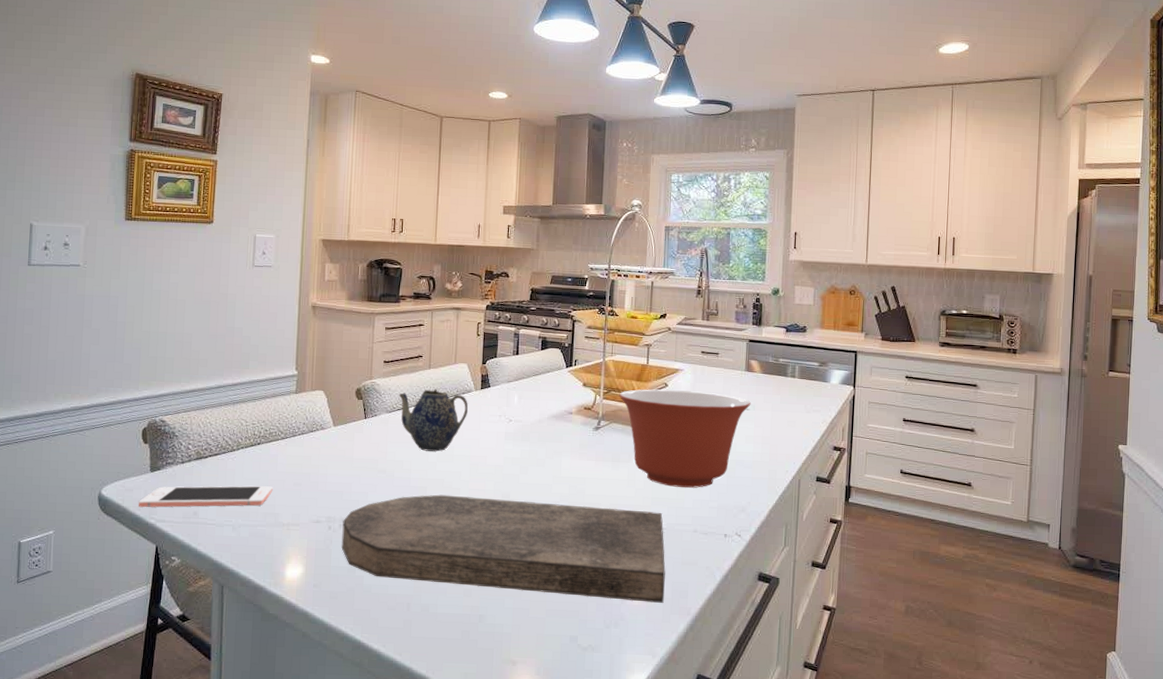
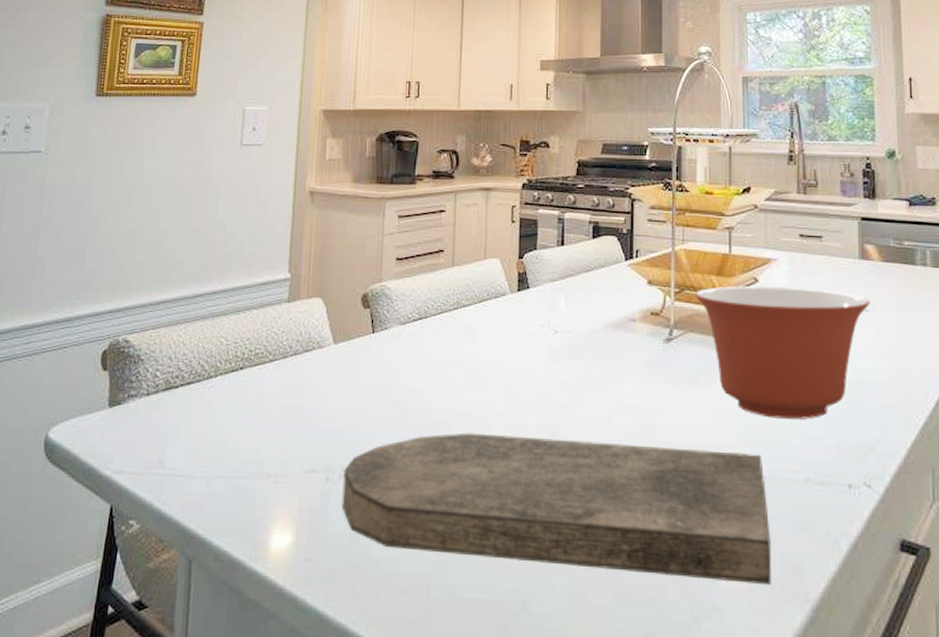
cell phone: present [138,486,273,508] -> none [91,424,258,455]
teapot: present [398,389,468,452] -> none [414,292,502,375]

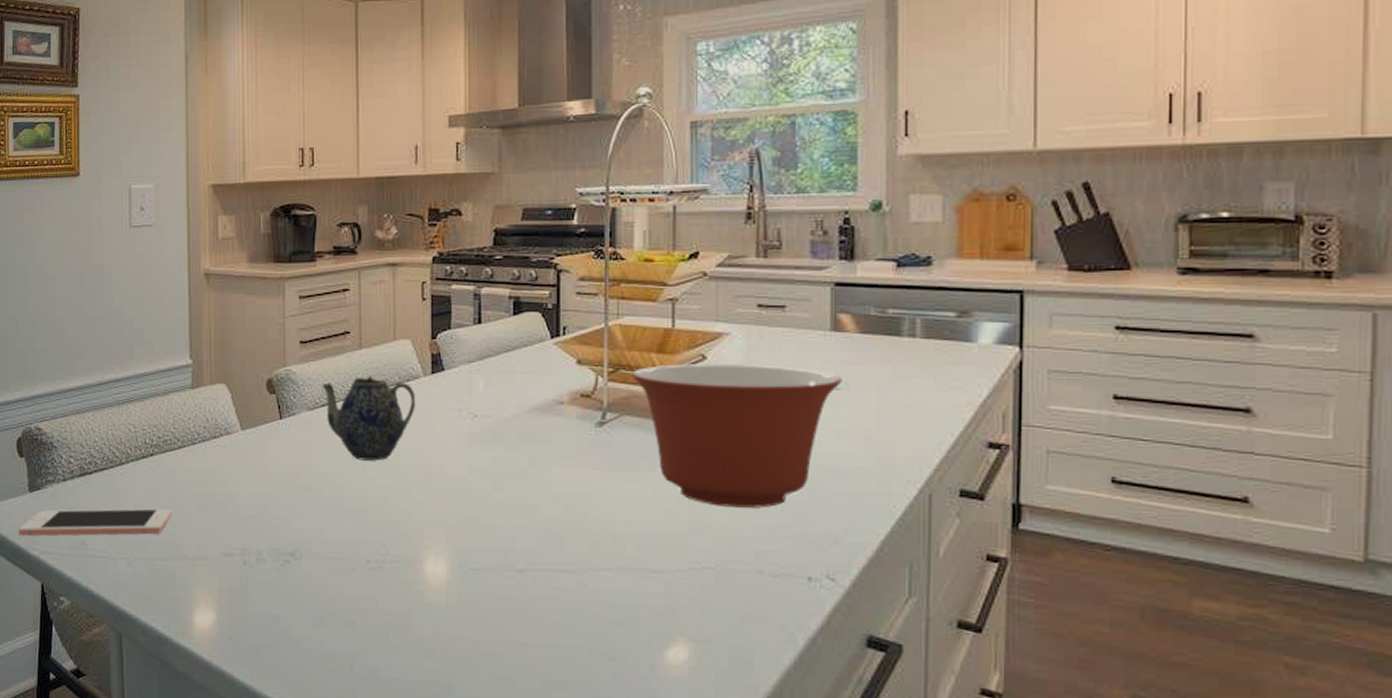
cell phone: none [91,424,258,455] -> present [18,508,172,536]
cutting board: present [342,432,771,584] -> none [260,519,716,676]
teapot: none [414,292,502,375] -> present [321,376,415,461]

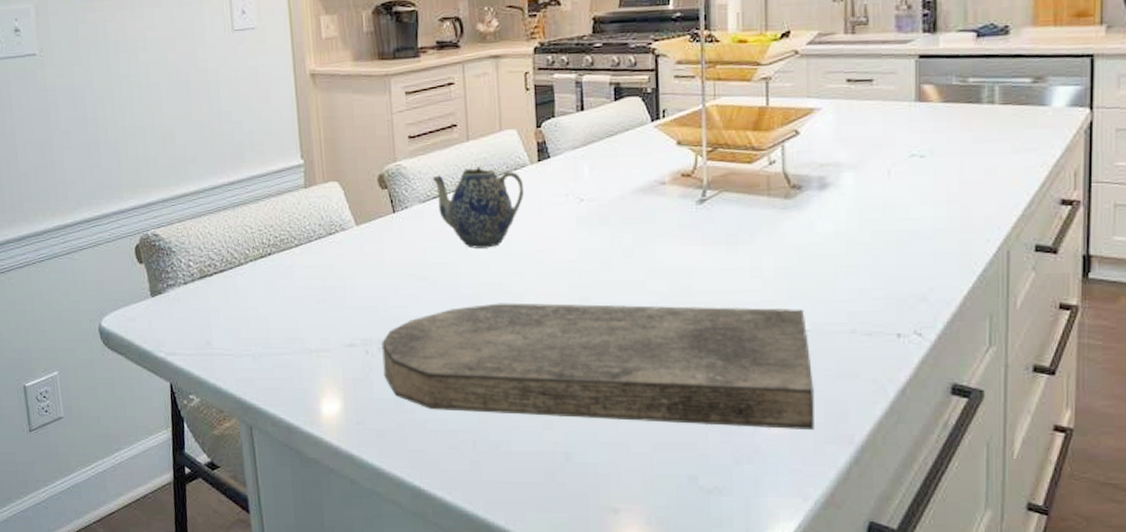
cell phone: present [18,508,172,536] -> none [143,306,294,340]
cutting board: none [260,519,716,676] -> present [381,303,814,429]
mixing bowl: present [632,364,843,508] -> none [729,137,927,273]

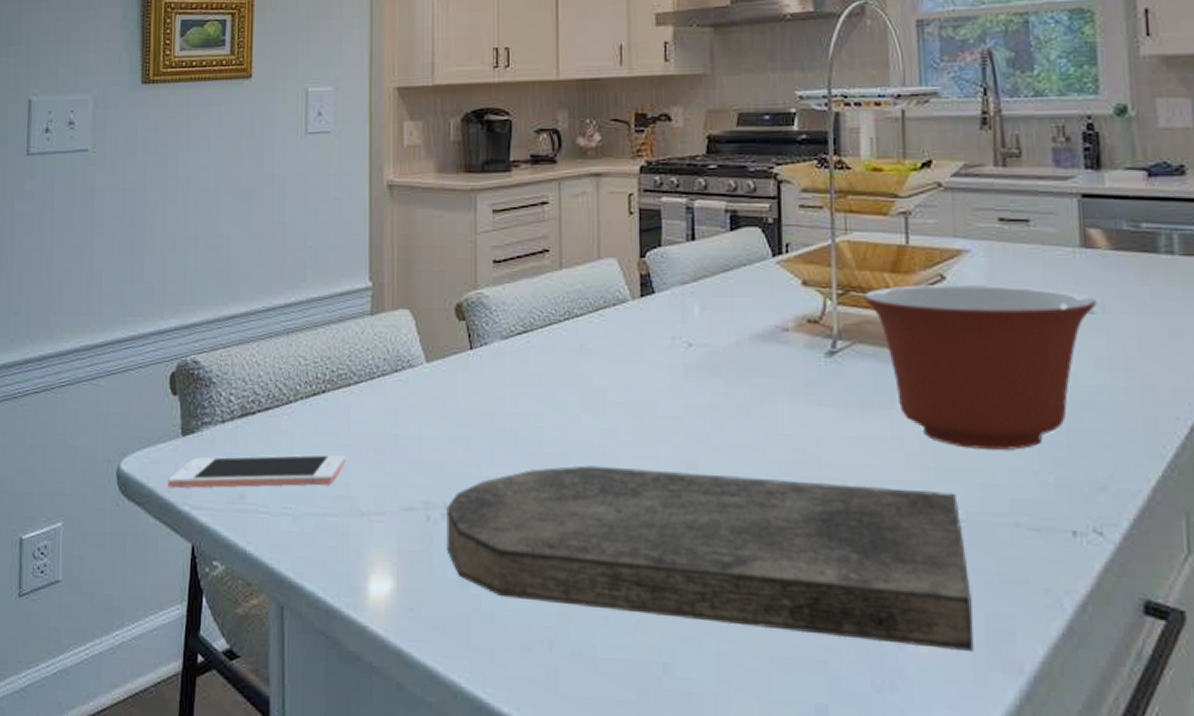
cell phone: none [143,306,294,340] -> present [167,454,346,489]
teapot: present [432,167,524,248] -> none [517,300,622,397]
mixing bowl: none [729,137,927,273] -> present [863,285,1097,450]

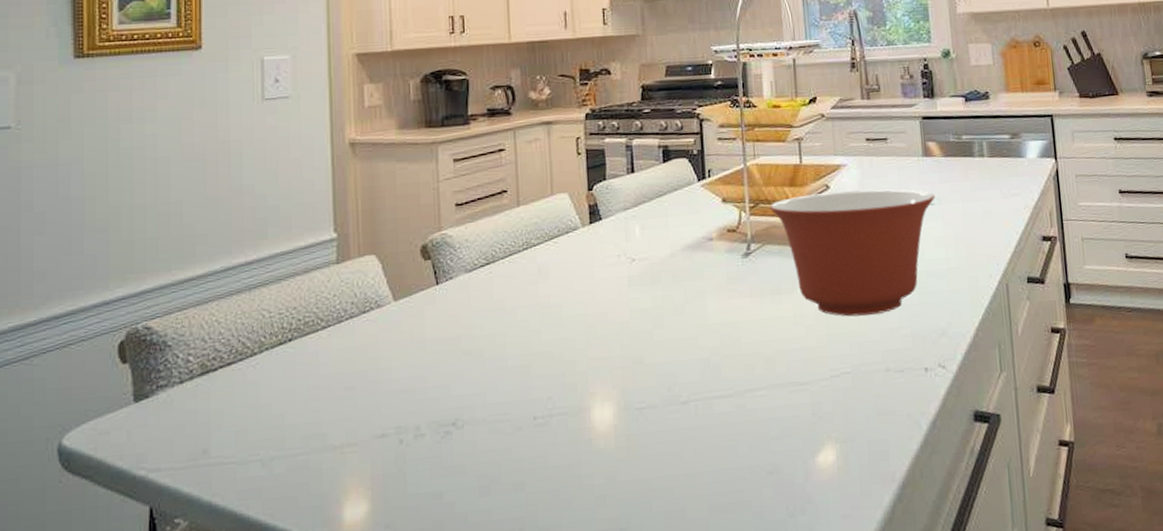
cell phone: present [167,454,346,489] -> none [118,397,316,456]
cutting board: present [446,465,974,651] -> none [418,352,860,500]

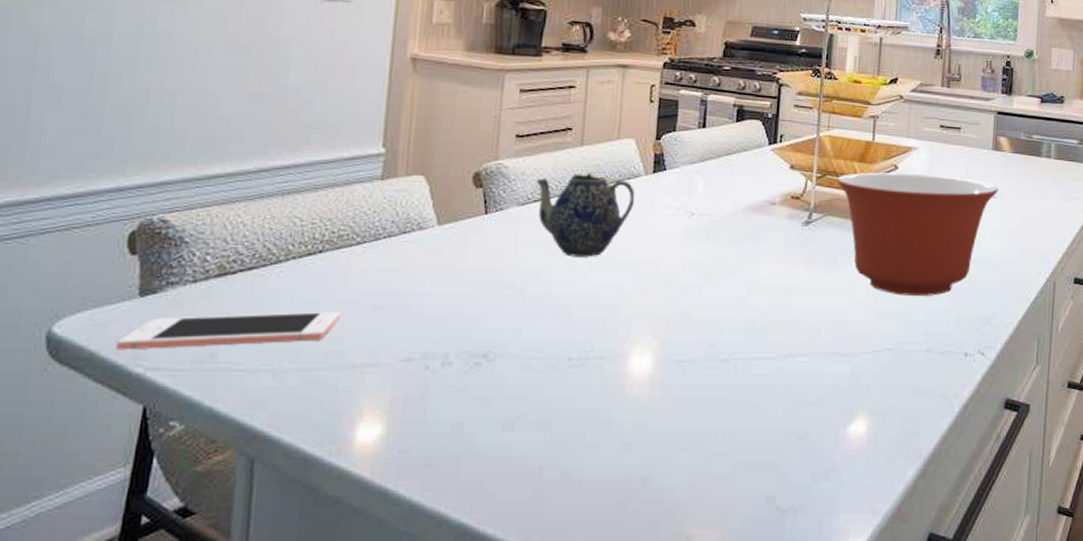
cell phone: none [118,397,316,456] -> present [115,312,341,350]
teapot: none [480,232,575,317] -> present [536,173,635,257]

